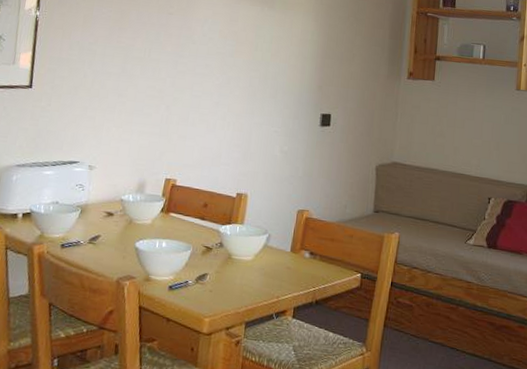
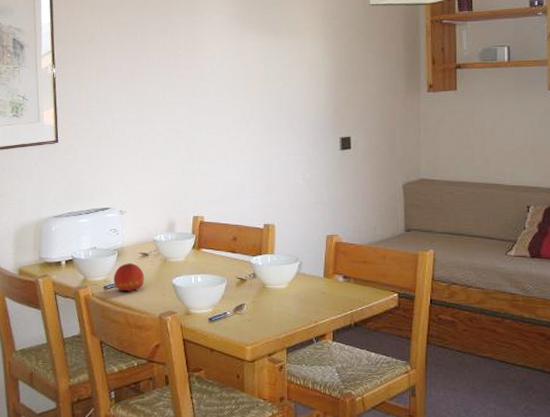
fruit: none [72,221,107,253] -> present [114,262,145,292]

